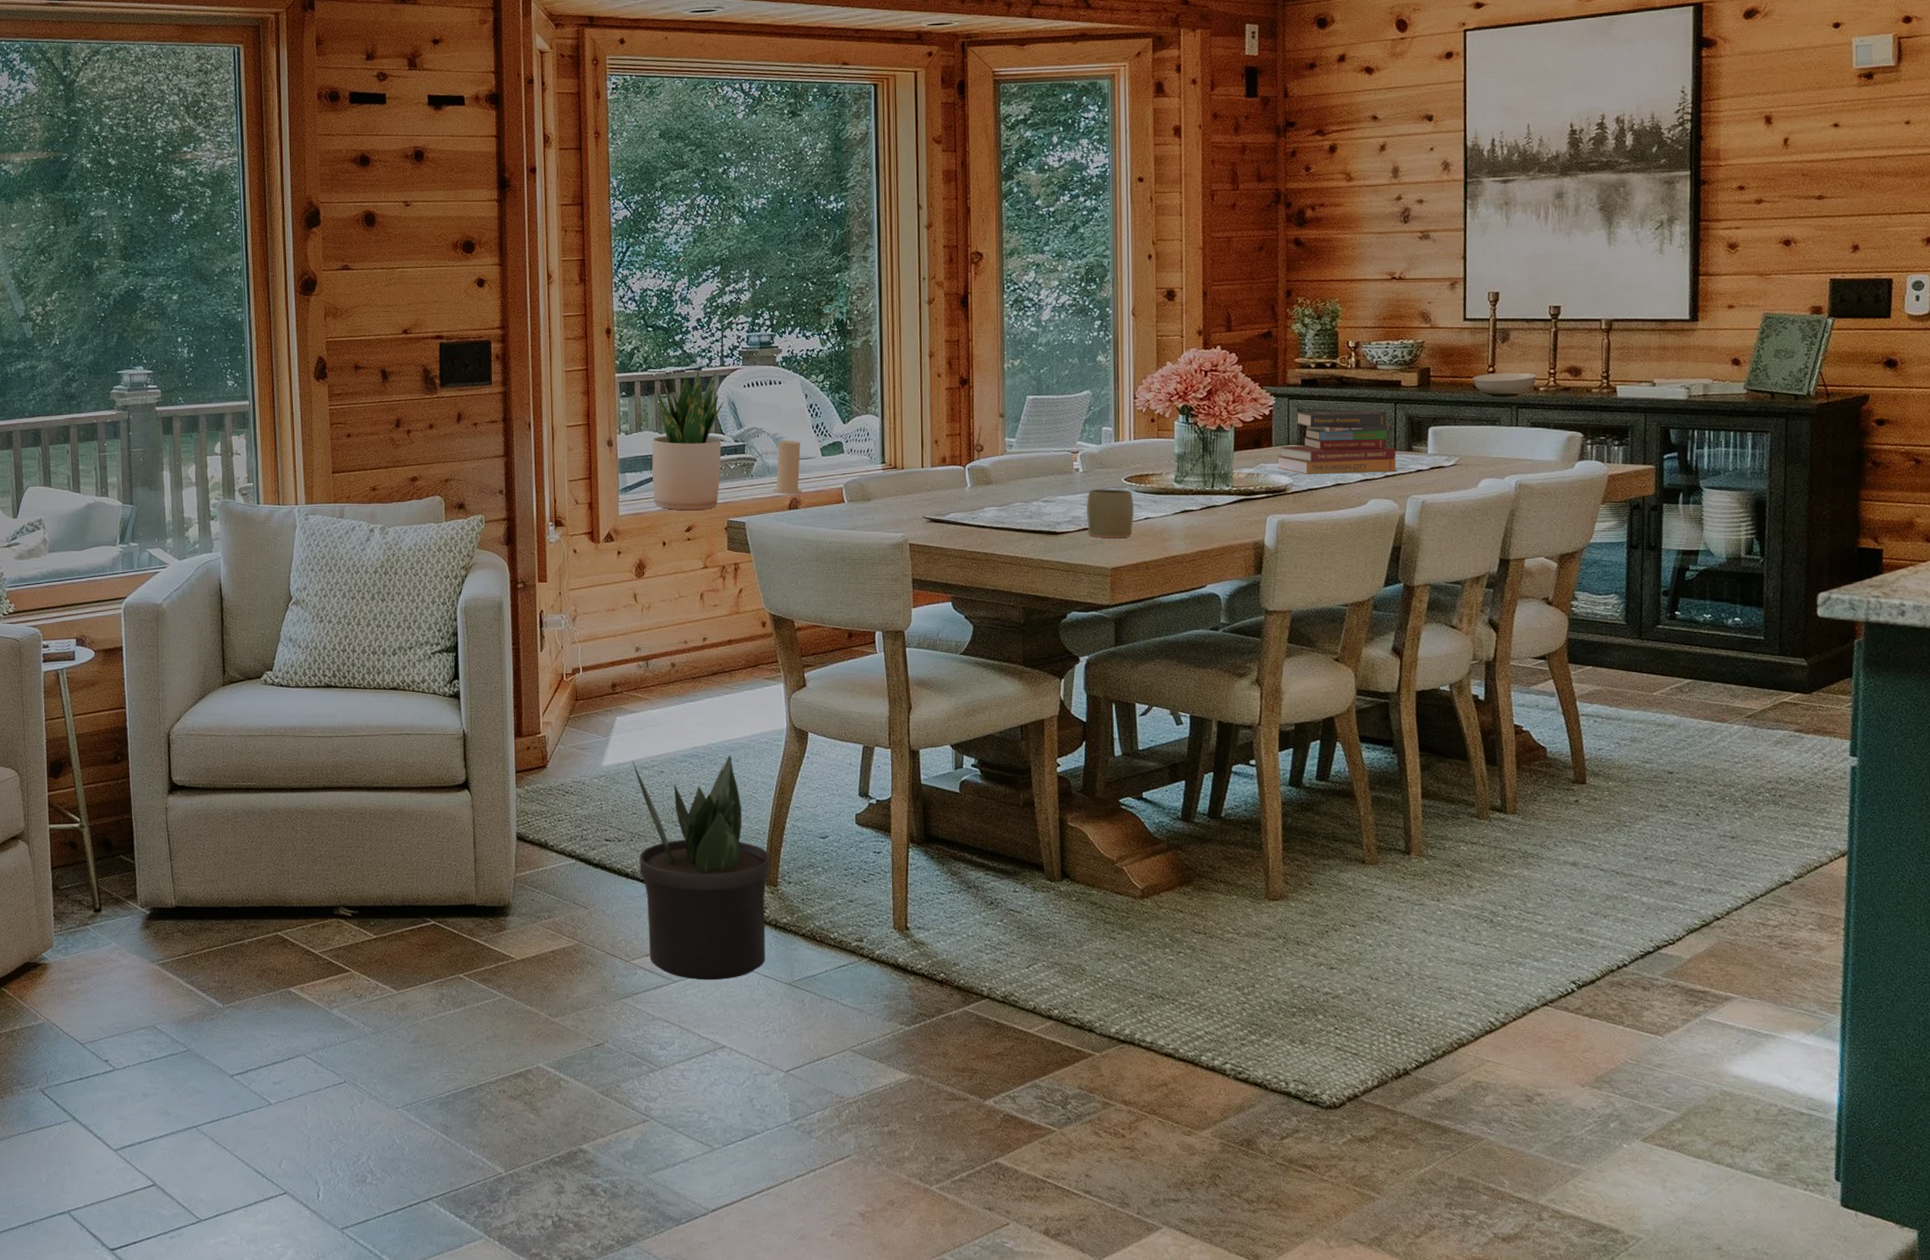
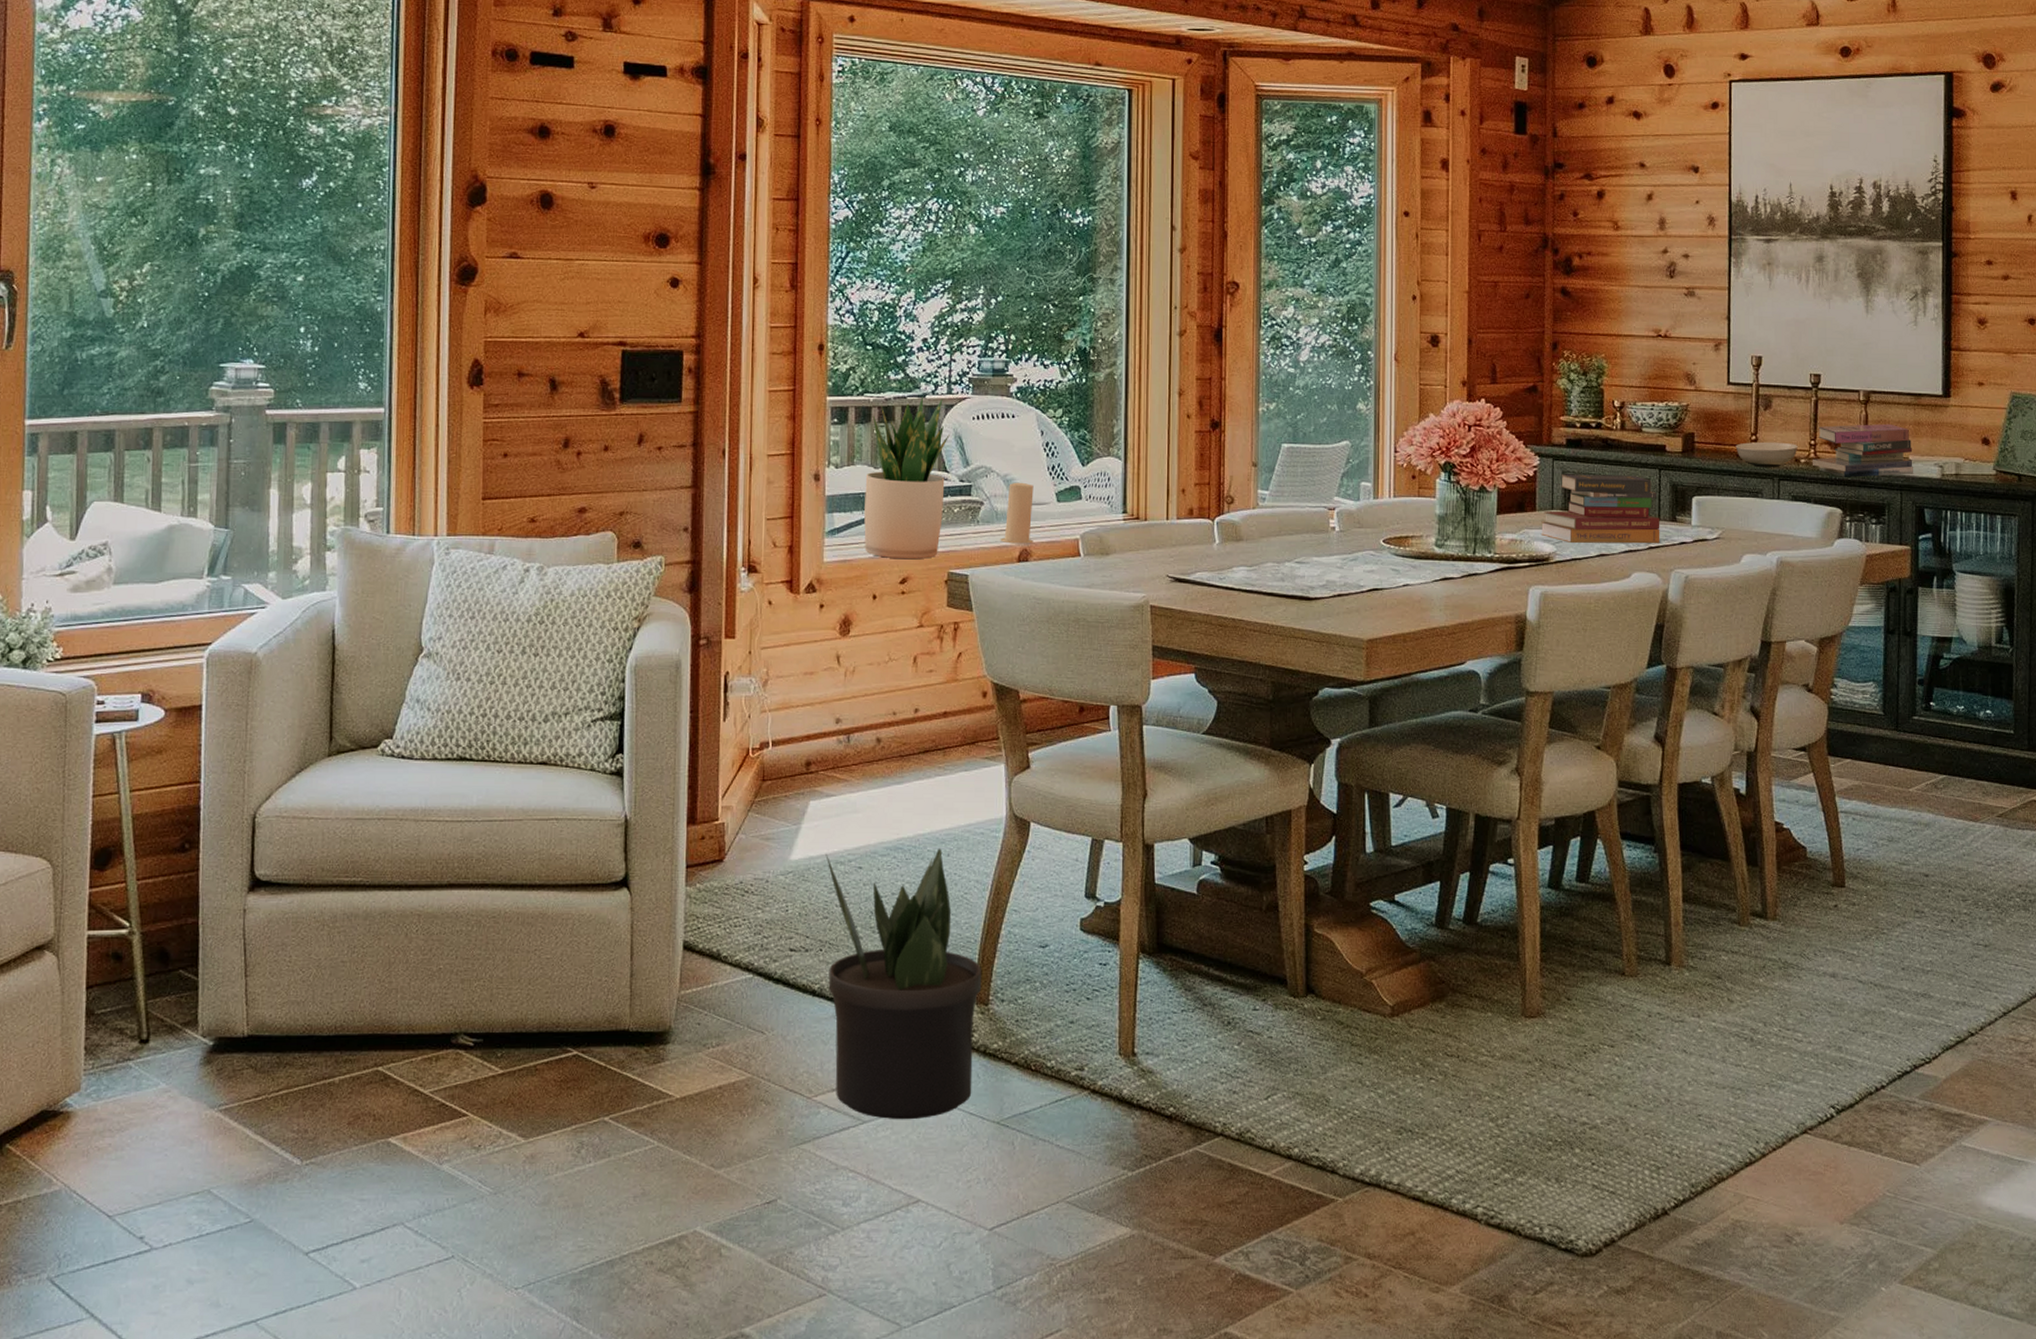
mug: present [1087,489,1134,539] -> none [1343,550,1392,607]
books: none [1551,349,1658,403] -> present [1812,423,1913,478]

